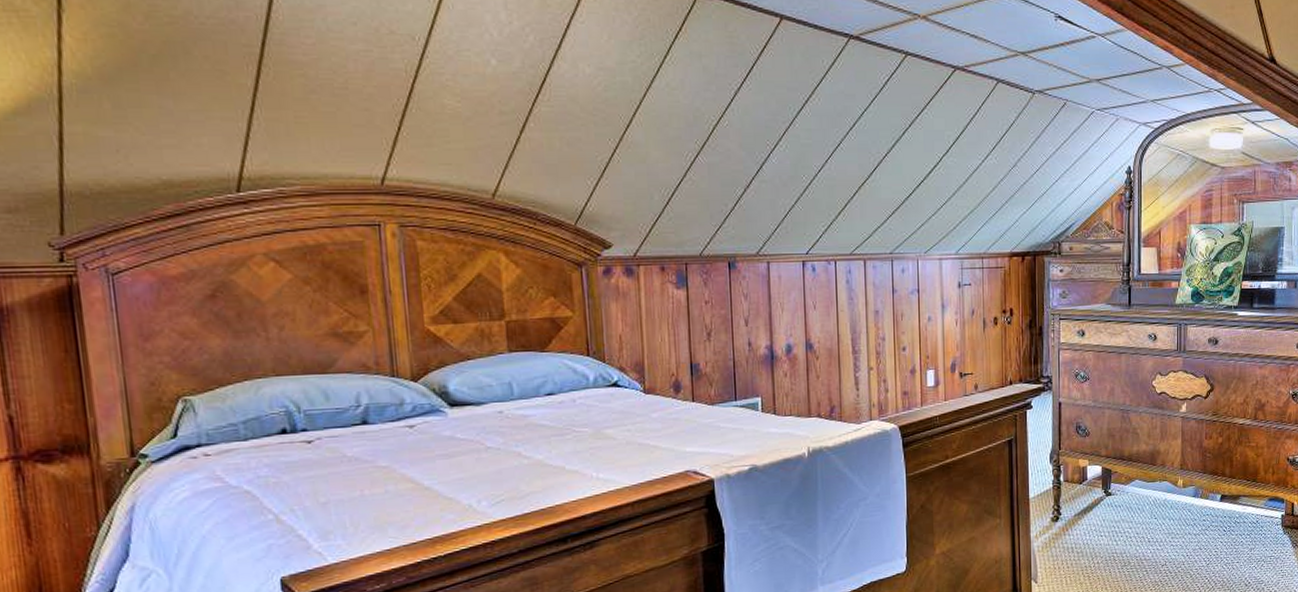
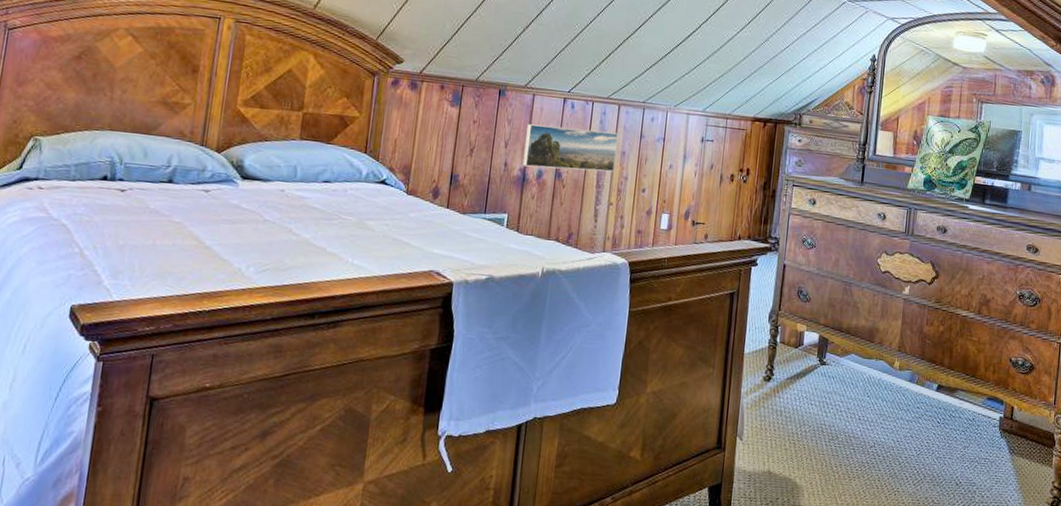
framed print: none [766,291,869,343] -> present [523,124,618,172]

